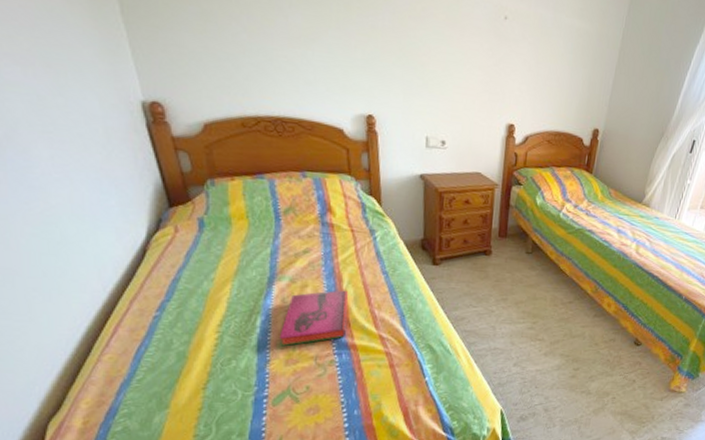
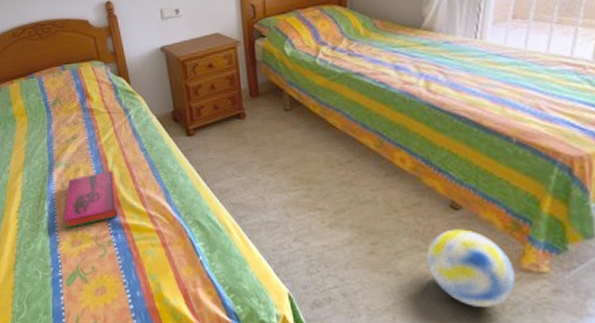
ball: none [611,360,665,417] -> present [427,229,515,307]

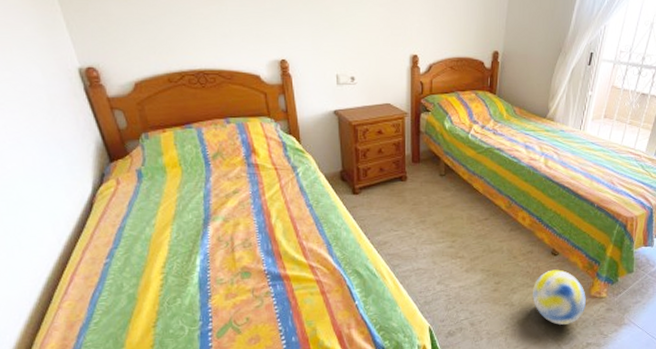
hardback book: present [63,170,118,229] -> none [217,225,278,282]

